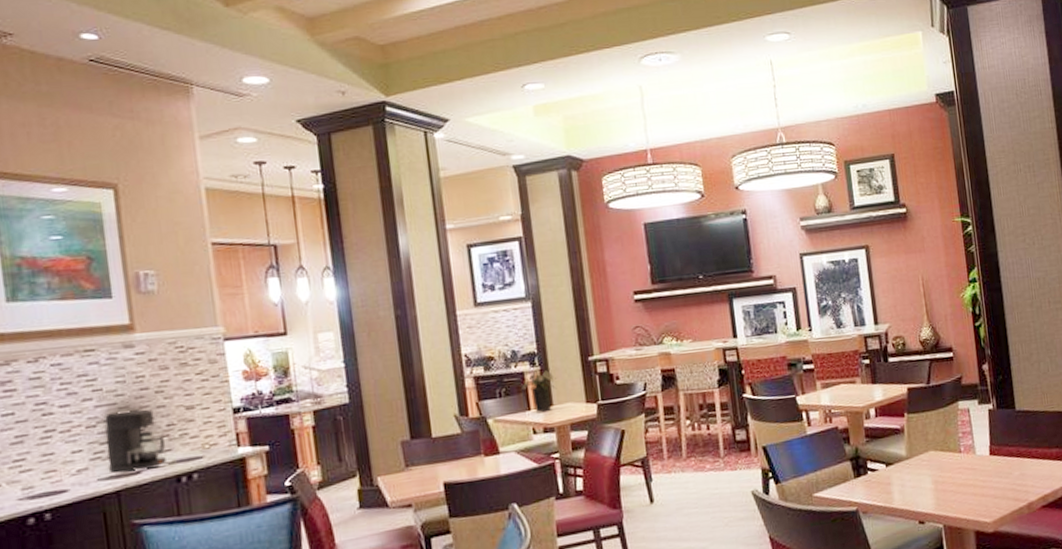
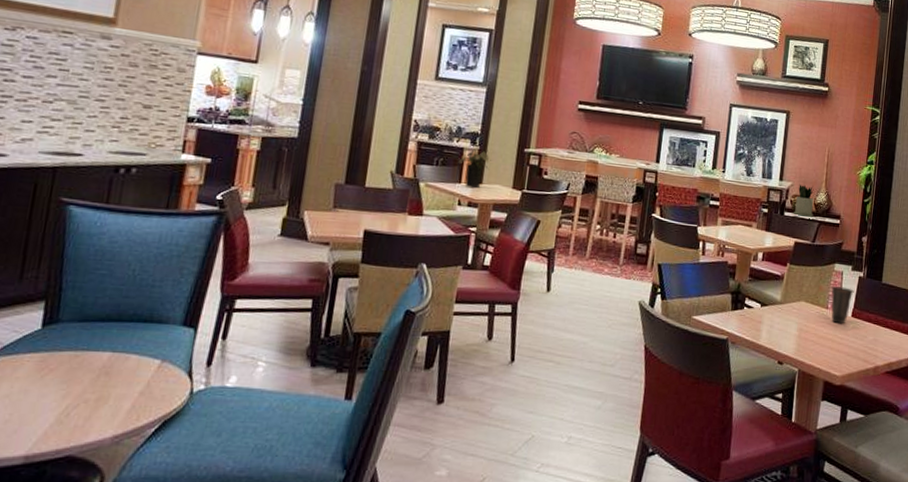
coffee maker: present [106,409,167,473] -> none [53,94,114,154]
planter: none [897,321,922,359] -> present [793,183,814,217]
cup: none [959,424,987,467] -> present [830,286,854,324]

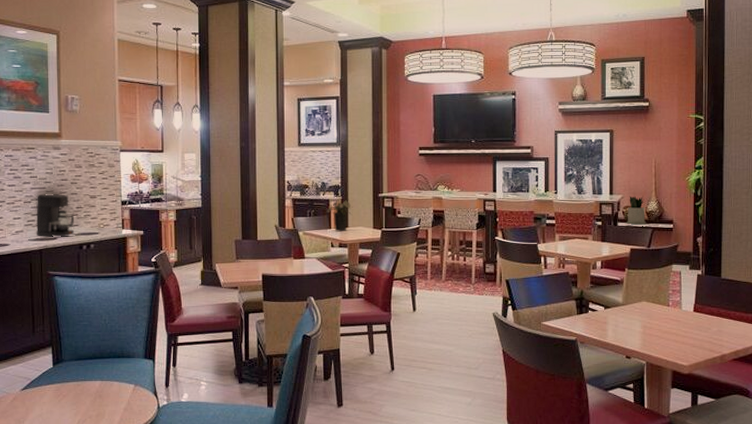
coffee maker: none [53,94,114,154] -> present [37,194,74,237]
cup: present [830,286,854,324] -> none [670,285,694,319]

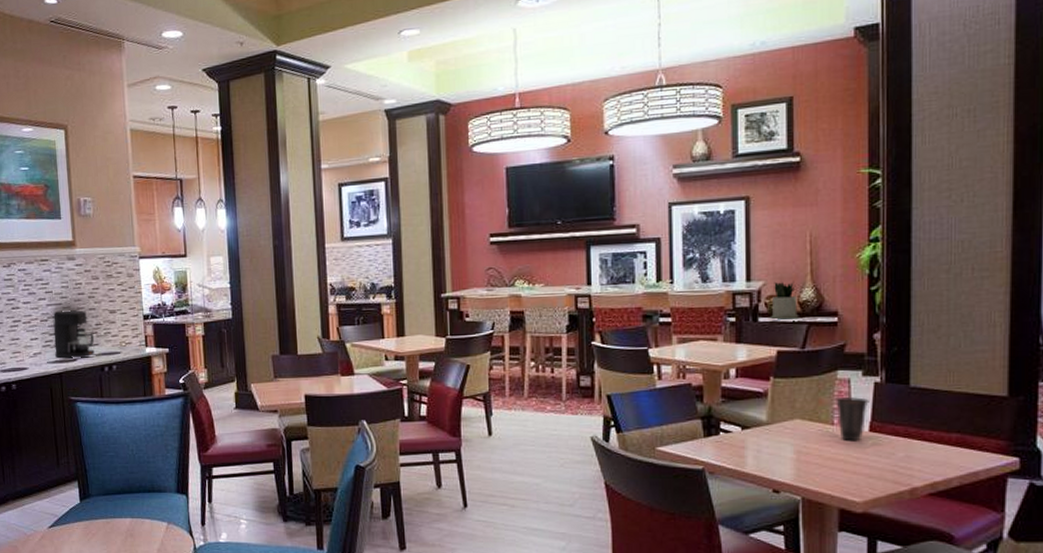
flower arrangement: present [326,198,353,232] -> none [378,301,410,342]
cup: none [670,285,694,319] -> present [834,397,869,442]

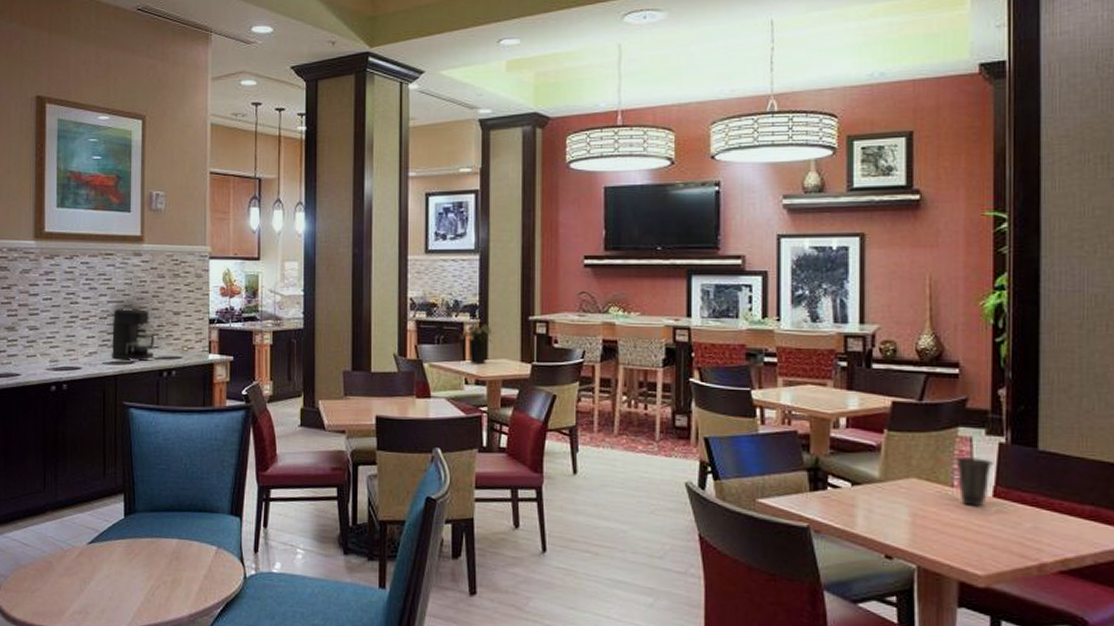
flower arrangement: none [378,301,410,342] -> present [460,321,494,365]
planter: present [769,280,799,320] -> none [884,325,917,368]

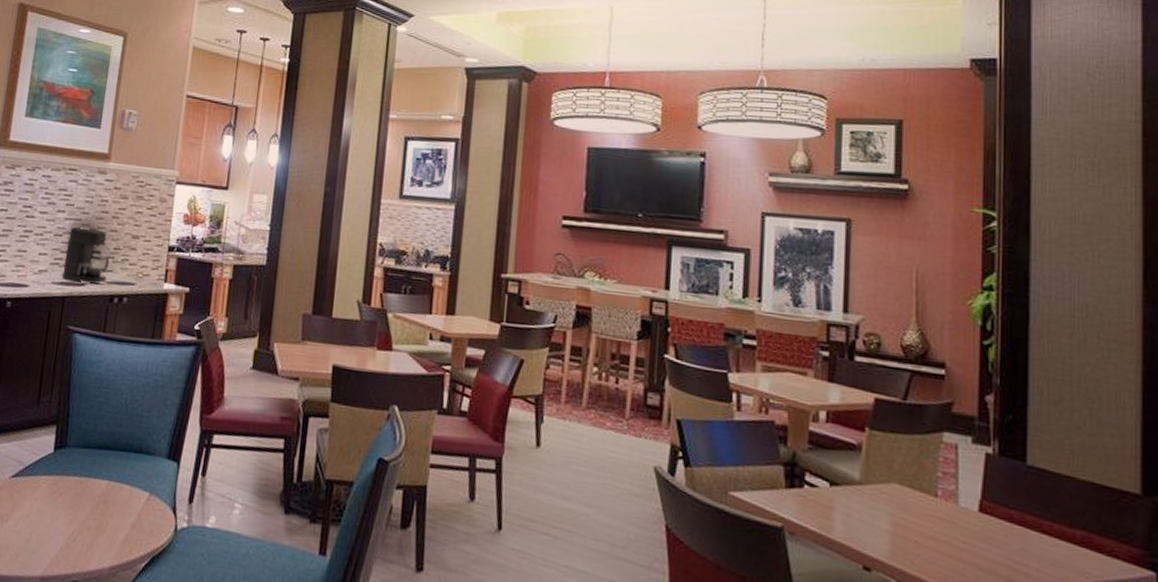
flower arrangement: present [460,321,494,365] -> none [427,273,464,321]
cup: present [954,457,993,507] -> none [939,465,979,522]

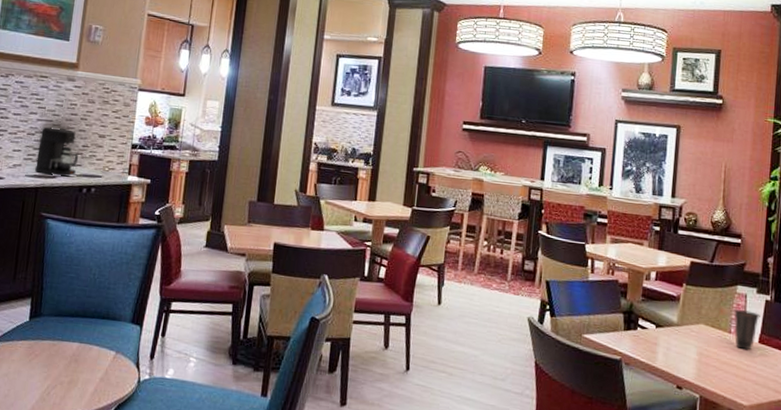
cup: none [939,465,979,522] -> present [733,309,760,351]

